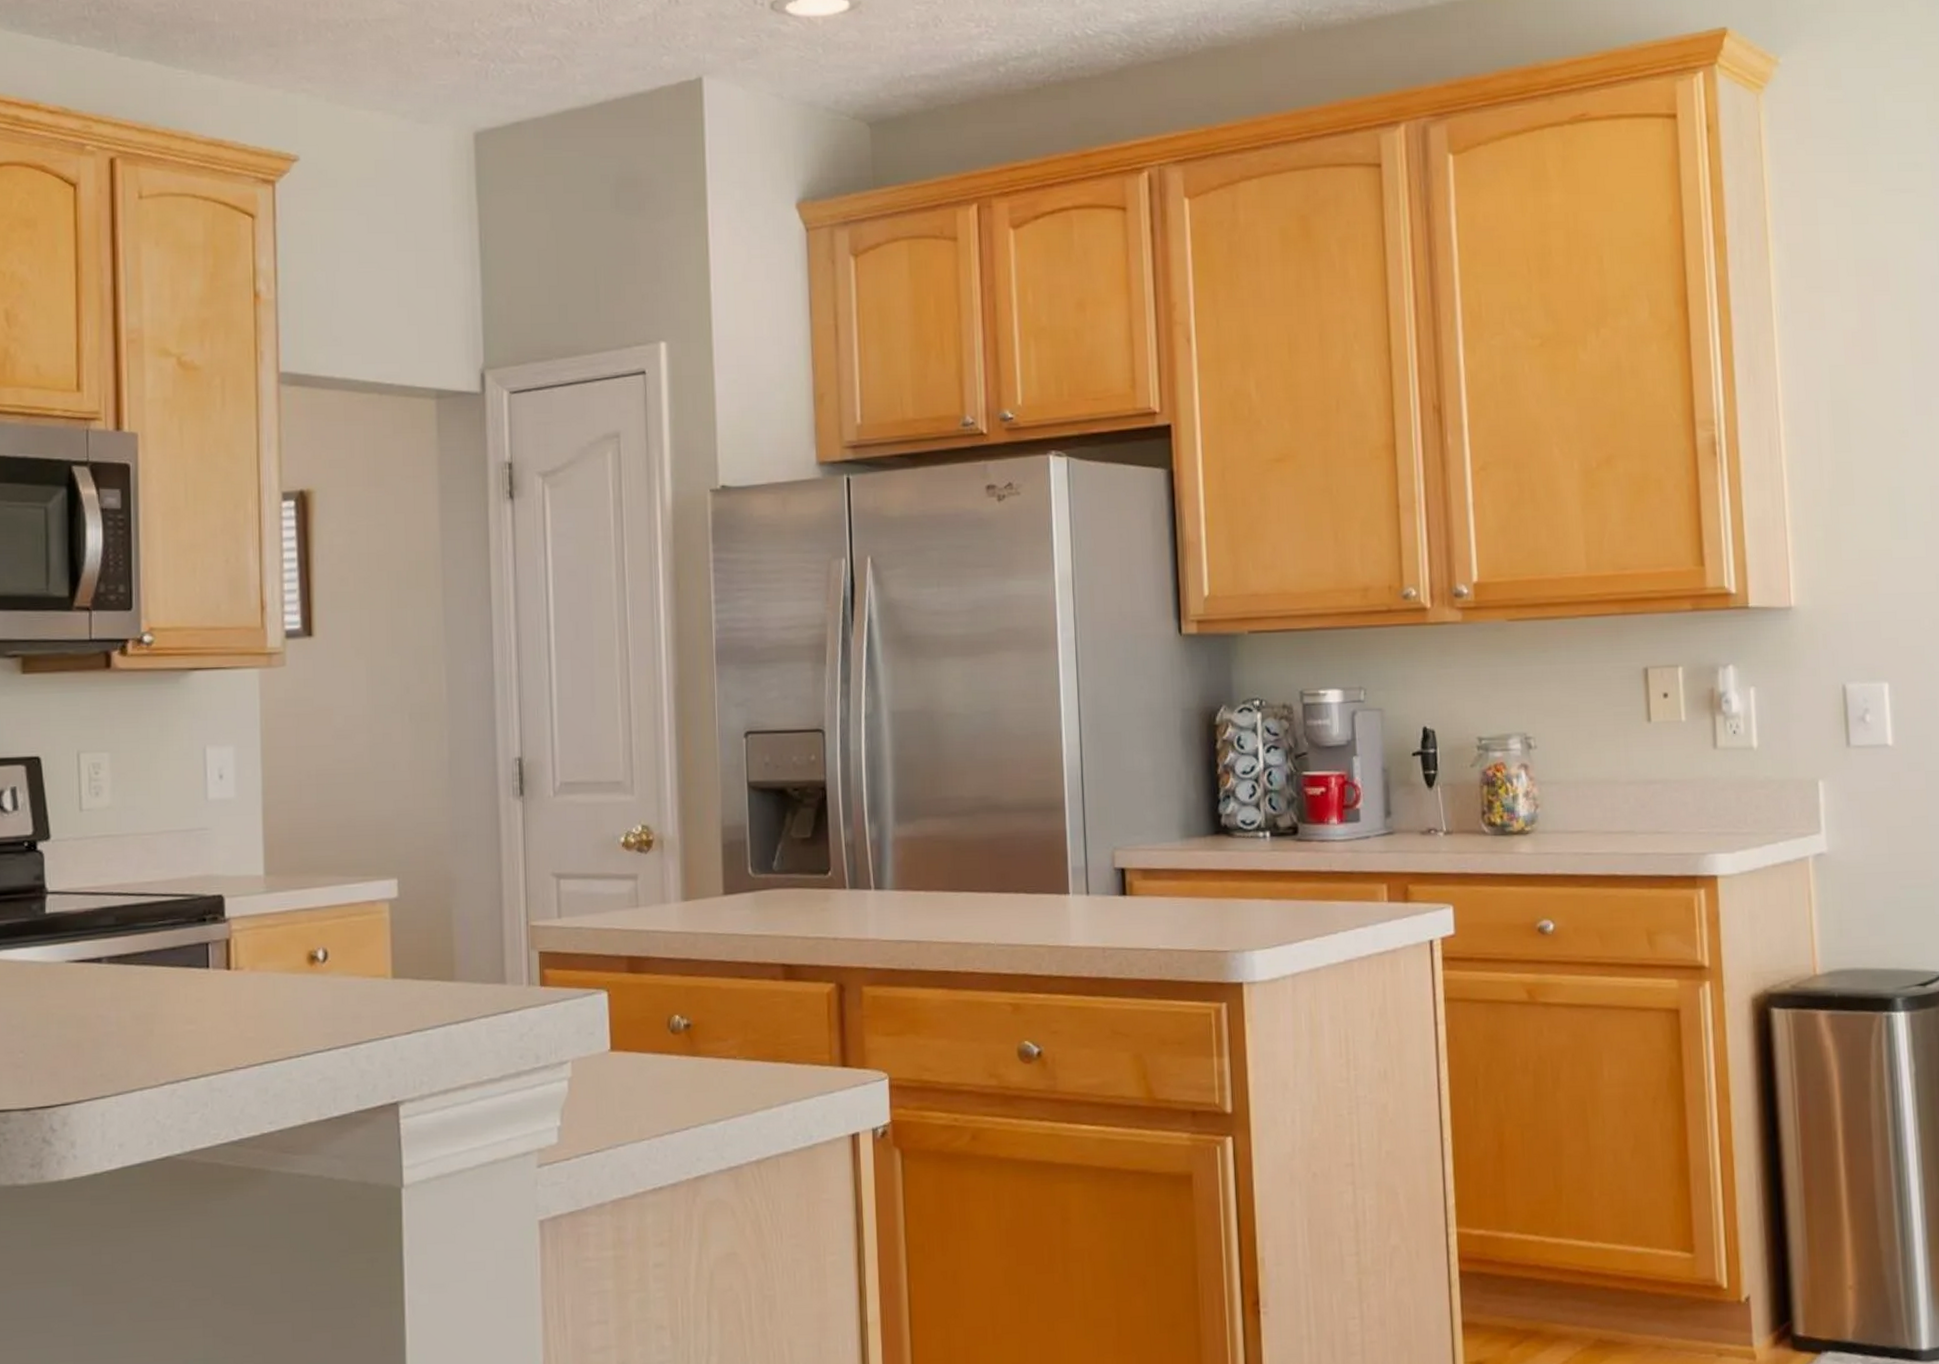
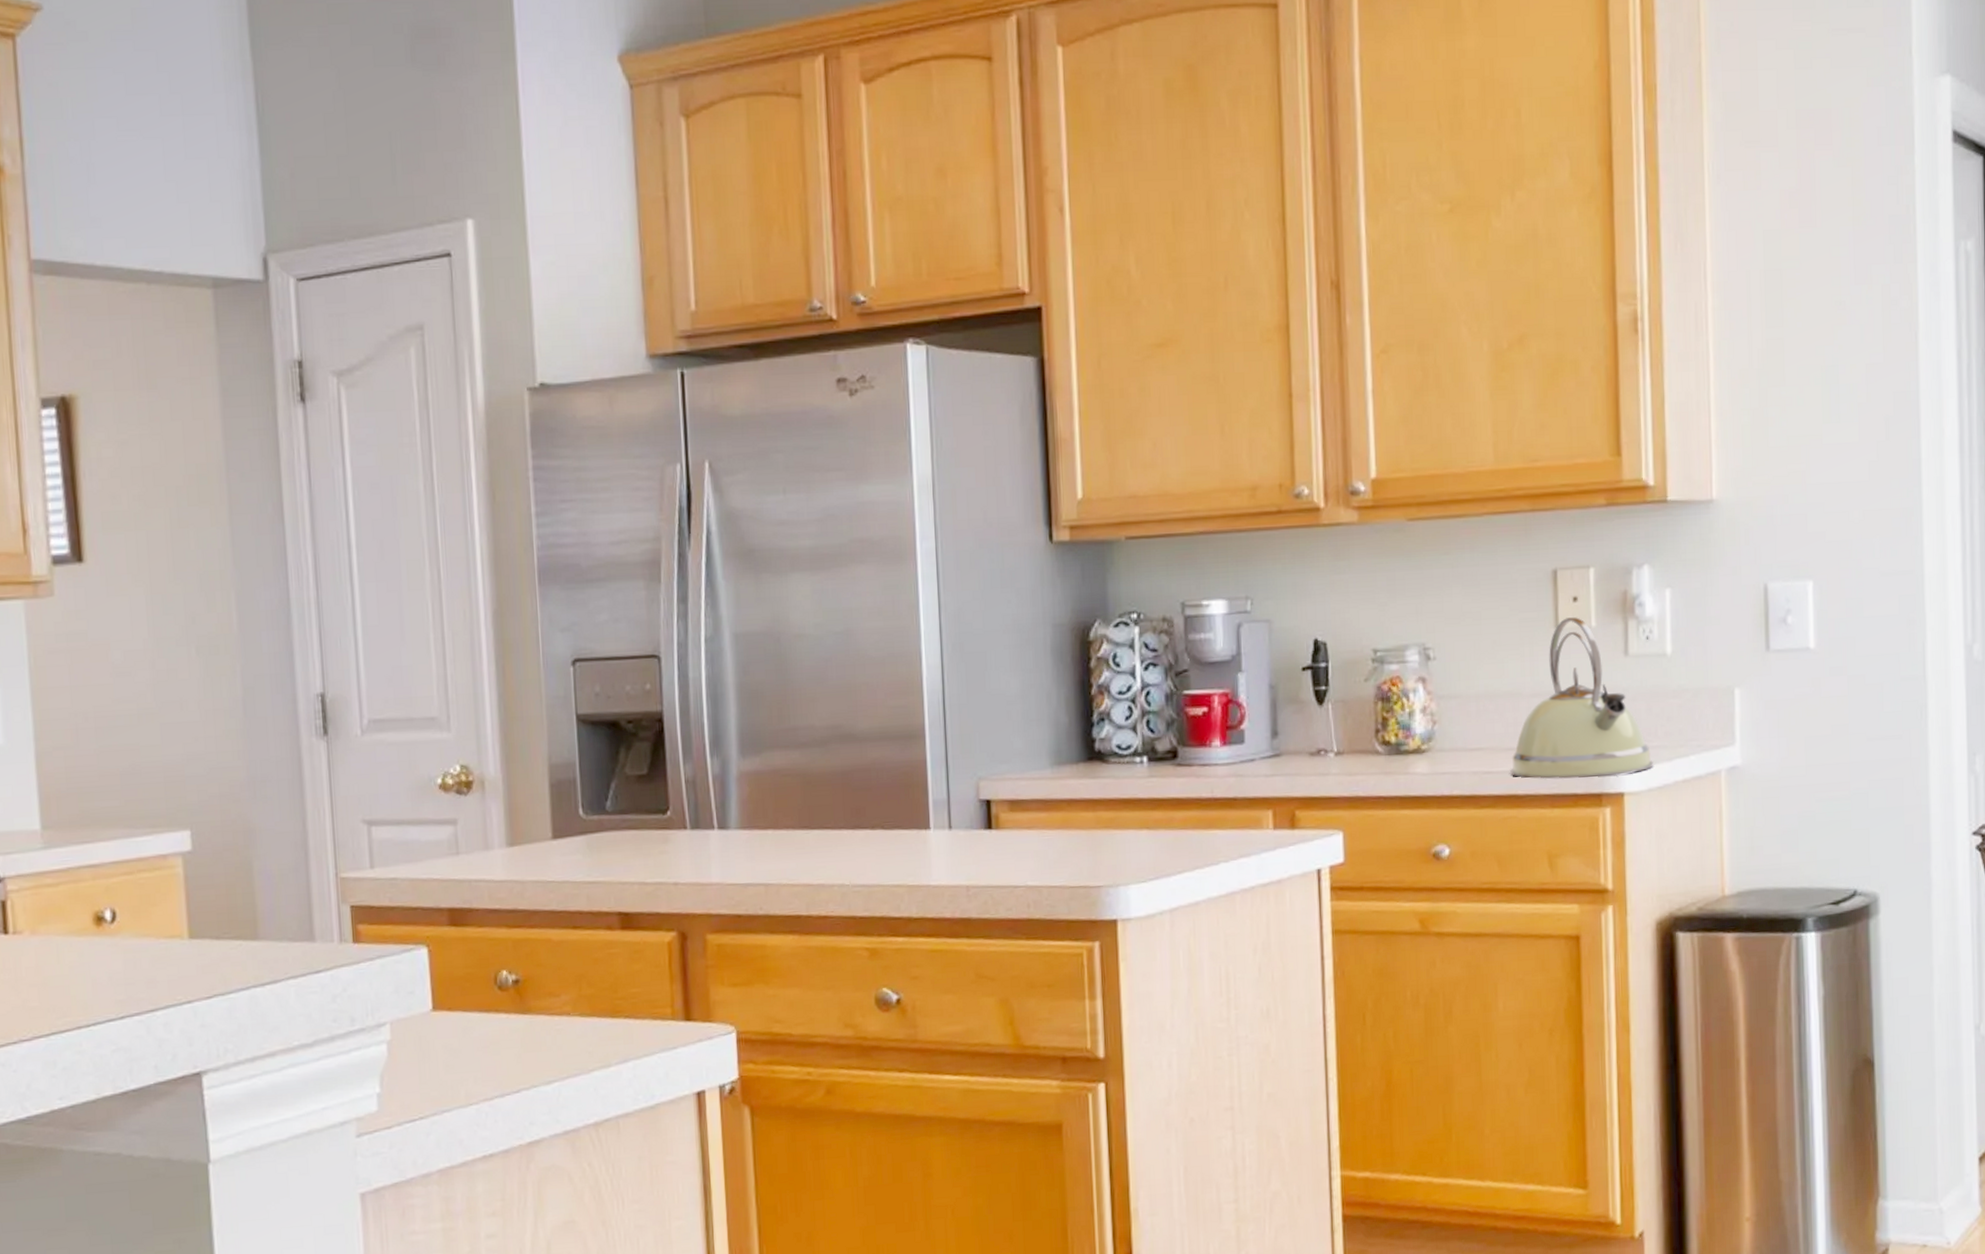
kettle: none [1609,712,1744,862] -> present [1510,617,1653,780]

